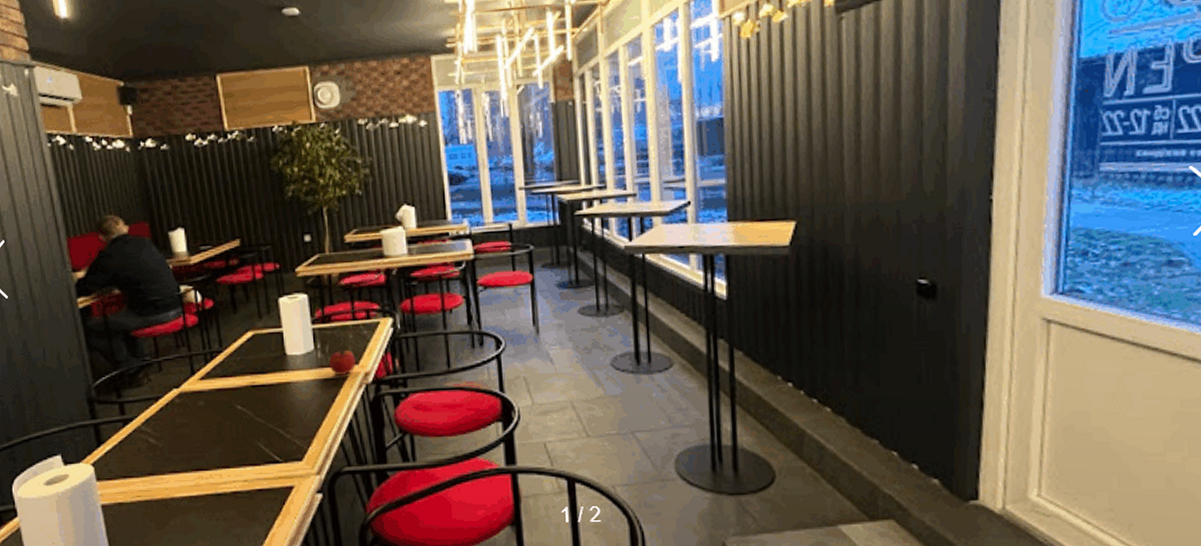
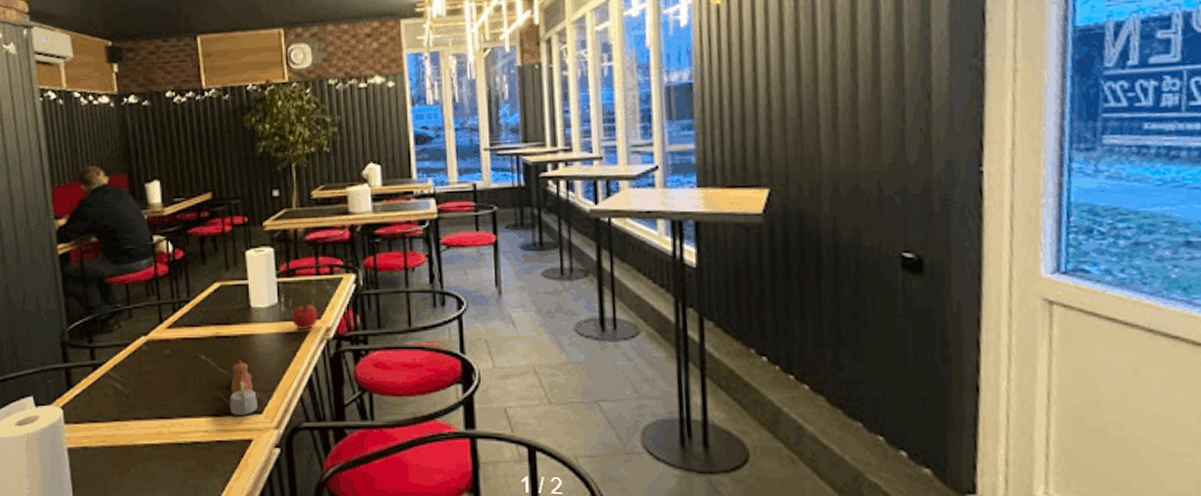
teapot: none [266,408,298,463] -> present [228,360,258,415]

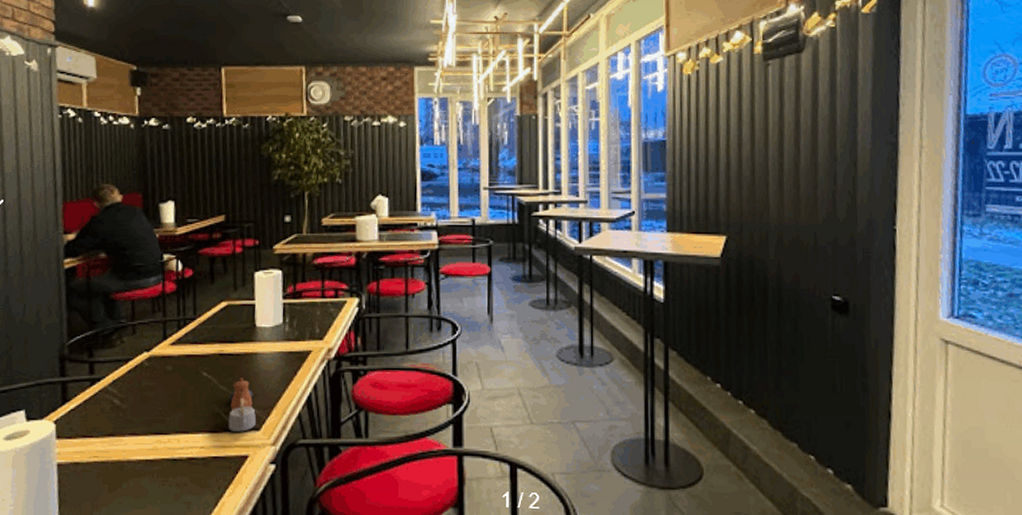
fruit: present [292,302,318,331] -> none [295,323,321,351]

